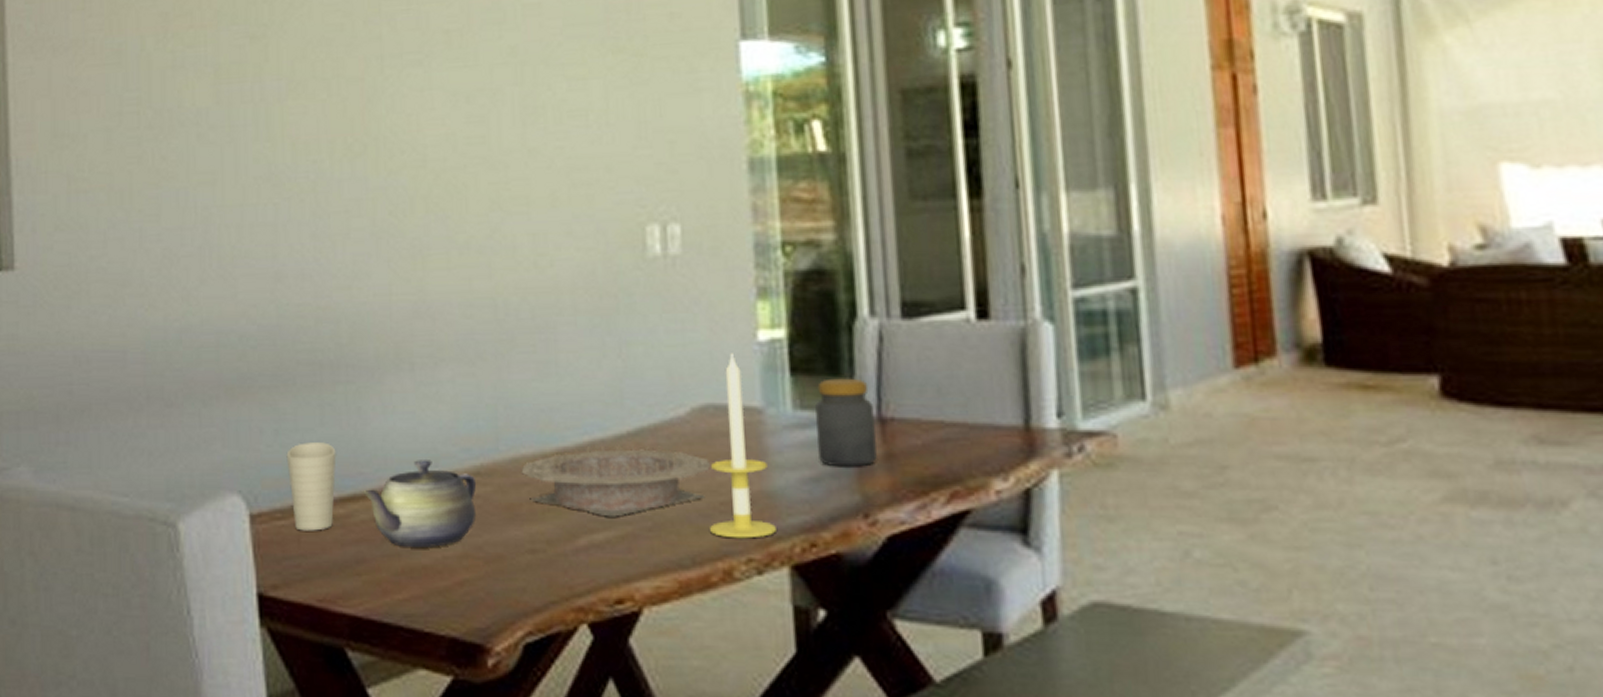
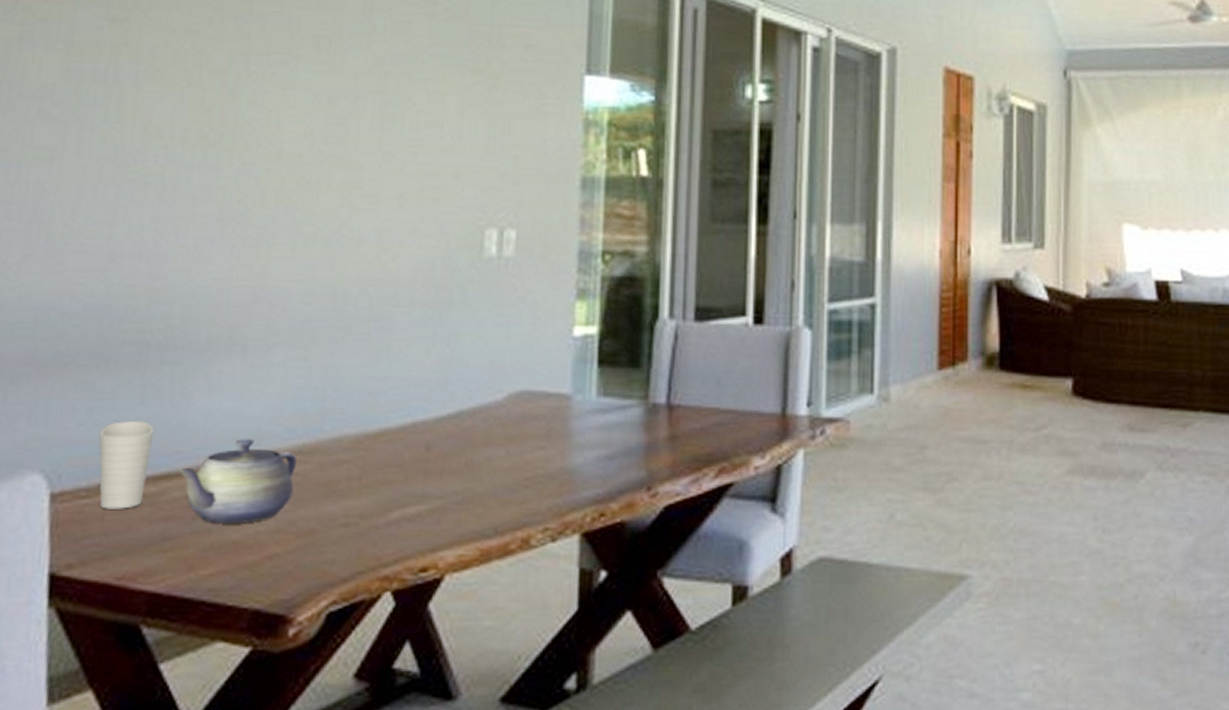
bowl: present [521,444,710,517] -> none [342,426,520,492]
candle: present [710,353,776,539] -> none [514,346,572,510]
jar: present [815,378,877,467] -> none [614,370,664,447]

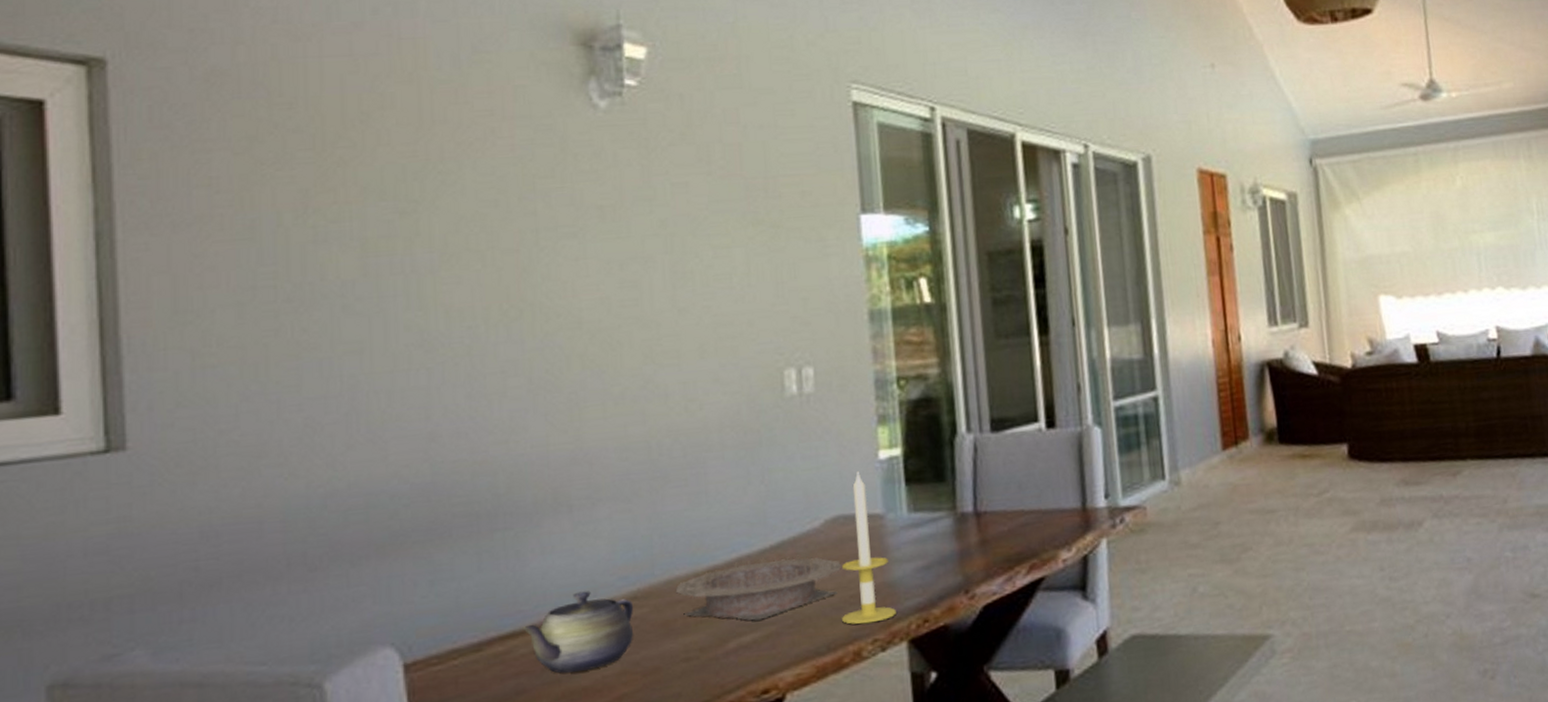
cup: present [98,421,155,509] -> none [442,587,495,673]
bowl: none [342,426,520,492] -> present [675,556,841,621]
candle: none [514,346,572,510] -> present [842,471,896,625]

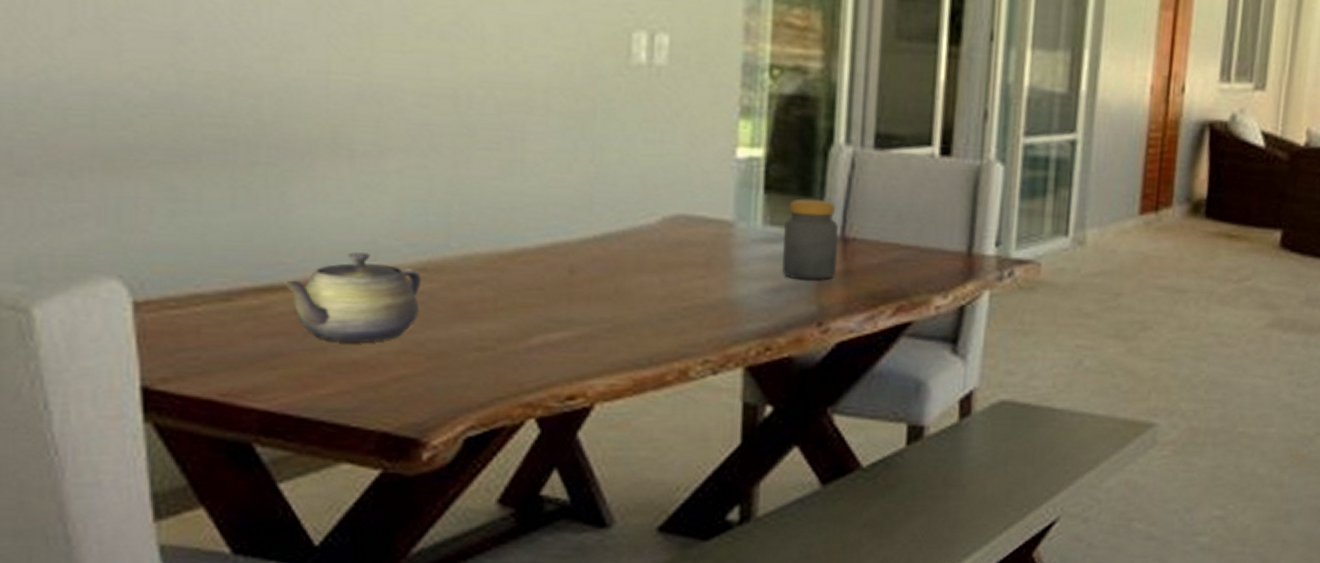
bowl: present [675,556,841,621] -> none [474,248,676,318]
candle: present [842,471,896,625] -> none [670,167,735,342]
jar: none [926,483,974,556] -> present [782,198,838,281]

